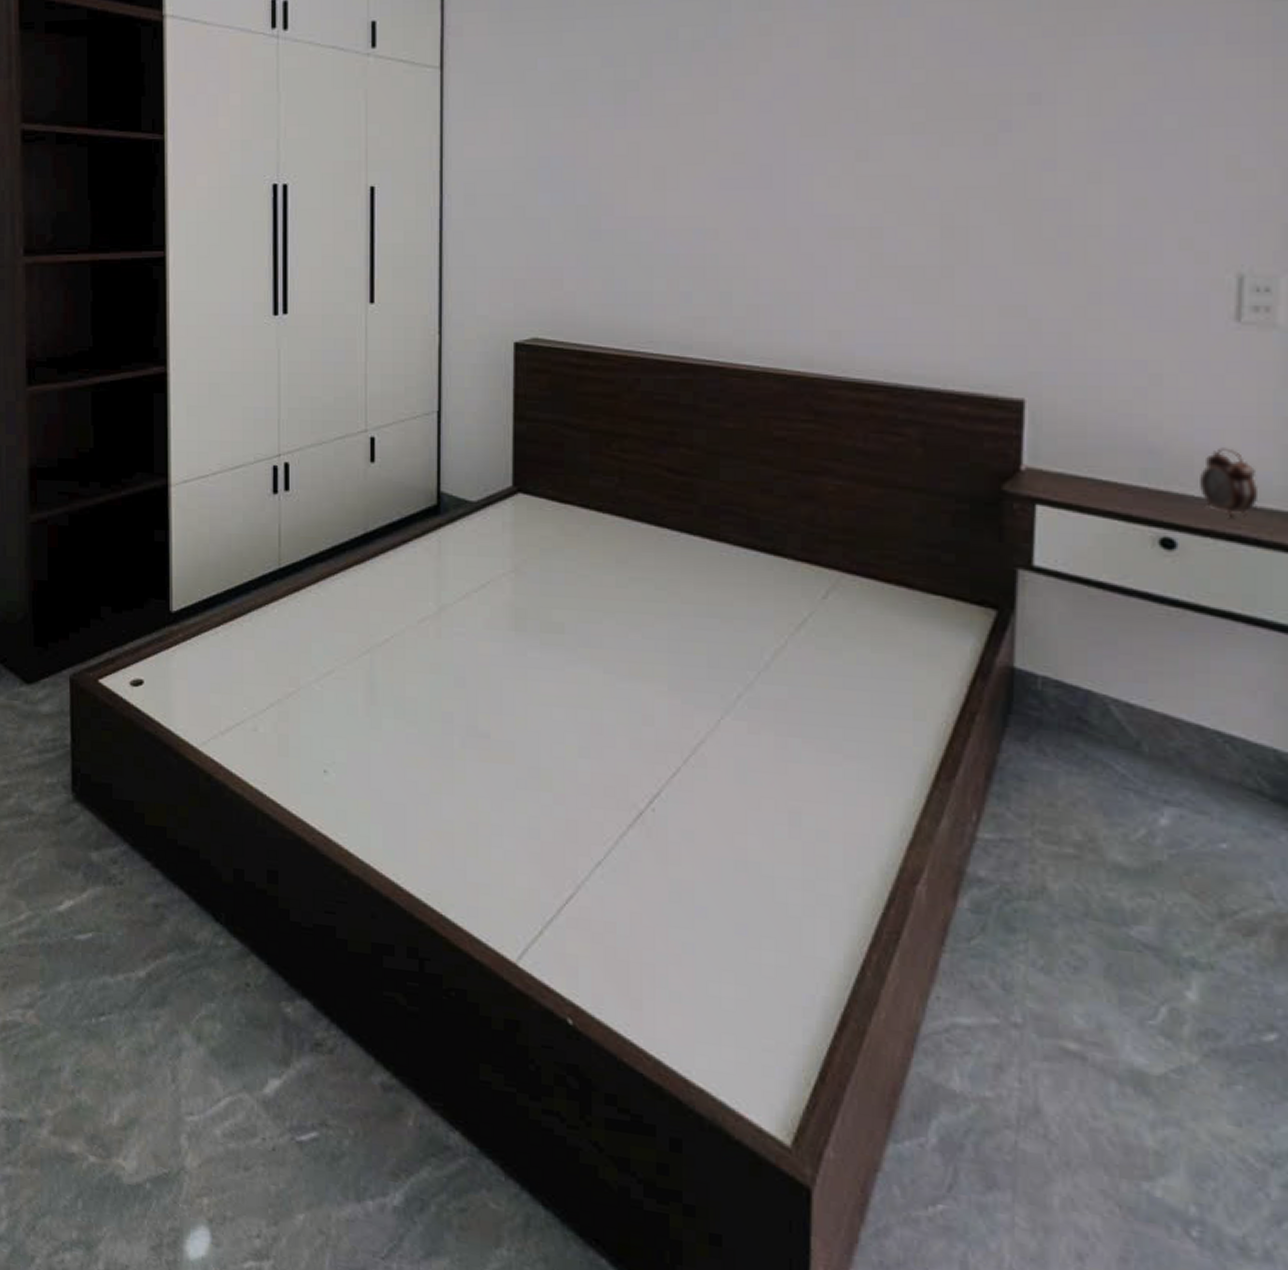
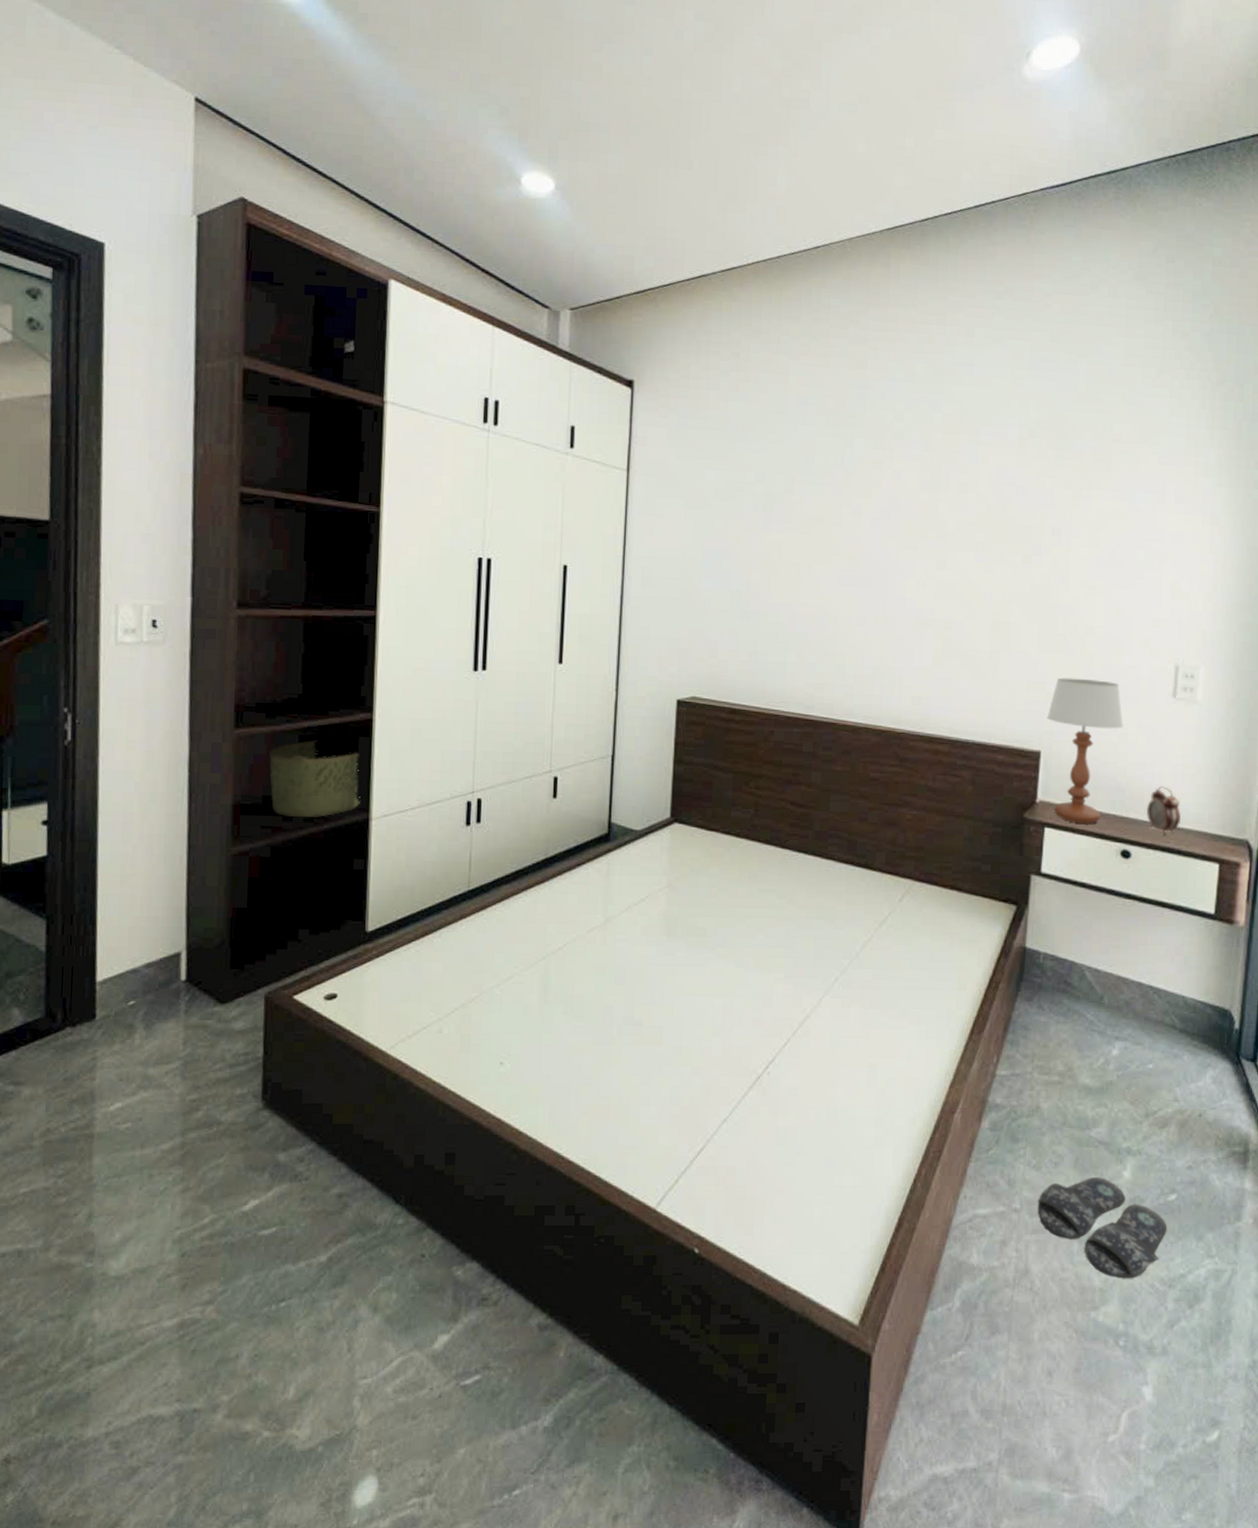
basket: none [63,398,158,484] -> present [269,740,360,818]
table lamp: none [1031,298,1156,500] -> present [1046,677,1124,824]
slippers: none [1051,993,1264,1144] -> present [1038,1178,1167,1278]

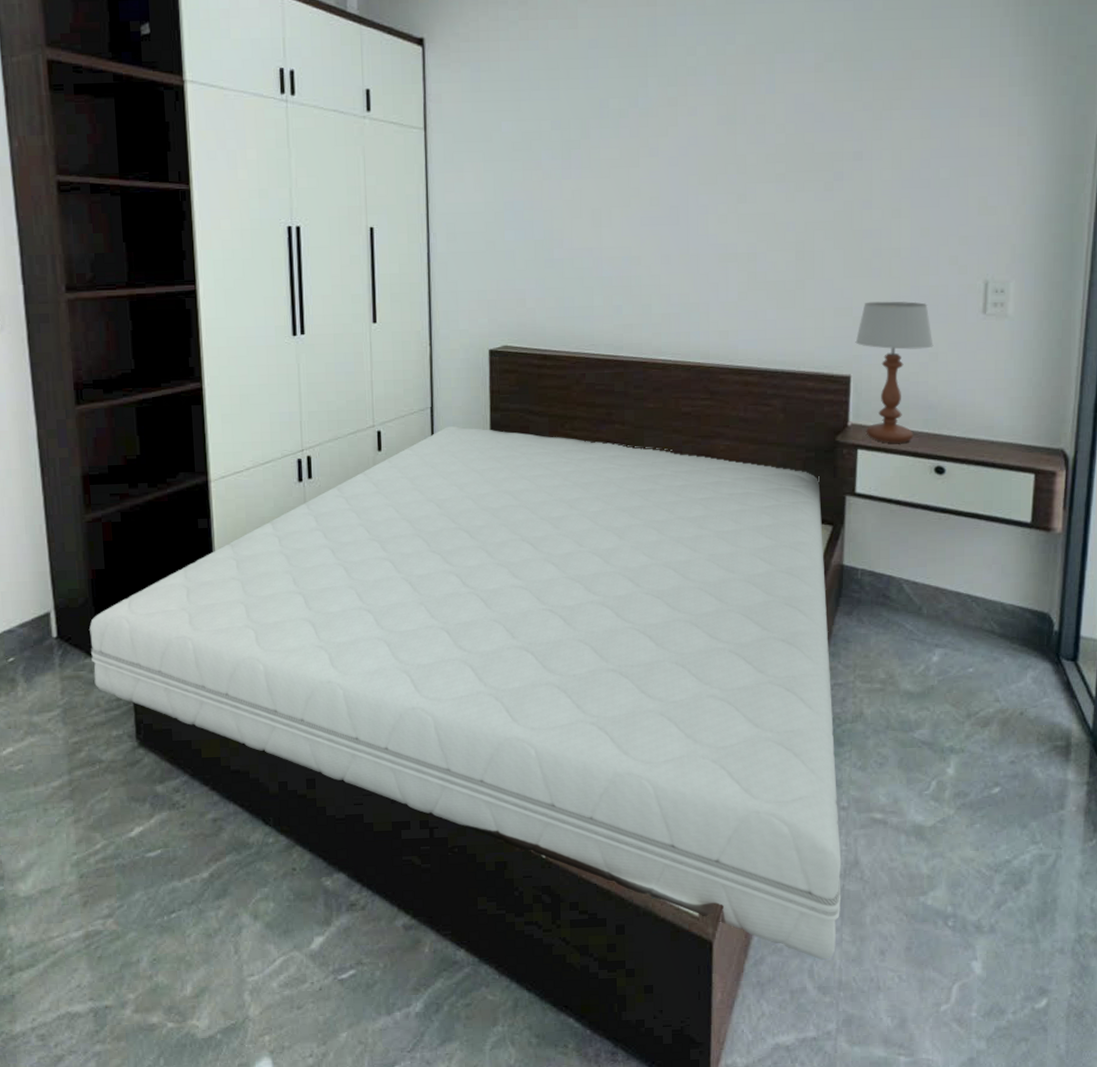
mattress: none [221,777,1011,1379] -> present [89,426,842,960]
basket: present [269,740,360,818] -> none [110,411,198,484]
slippers: present [1038,1178,1167,1278] -> none [866,775,992,865]
alarm clock: present [1147,786,1182,835] -> none [960,402,995,450]

